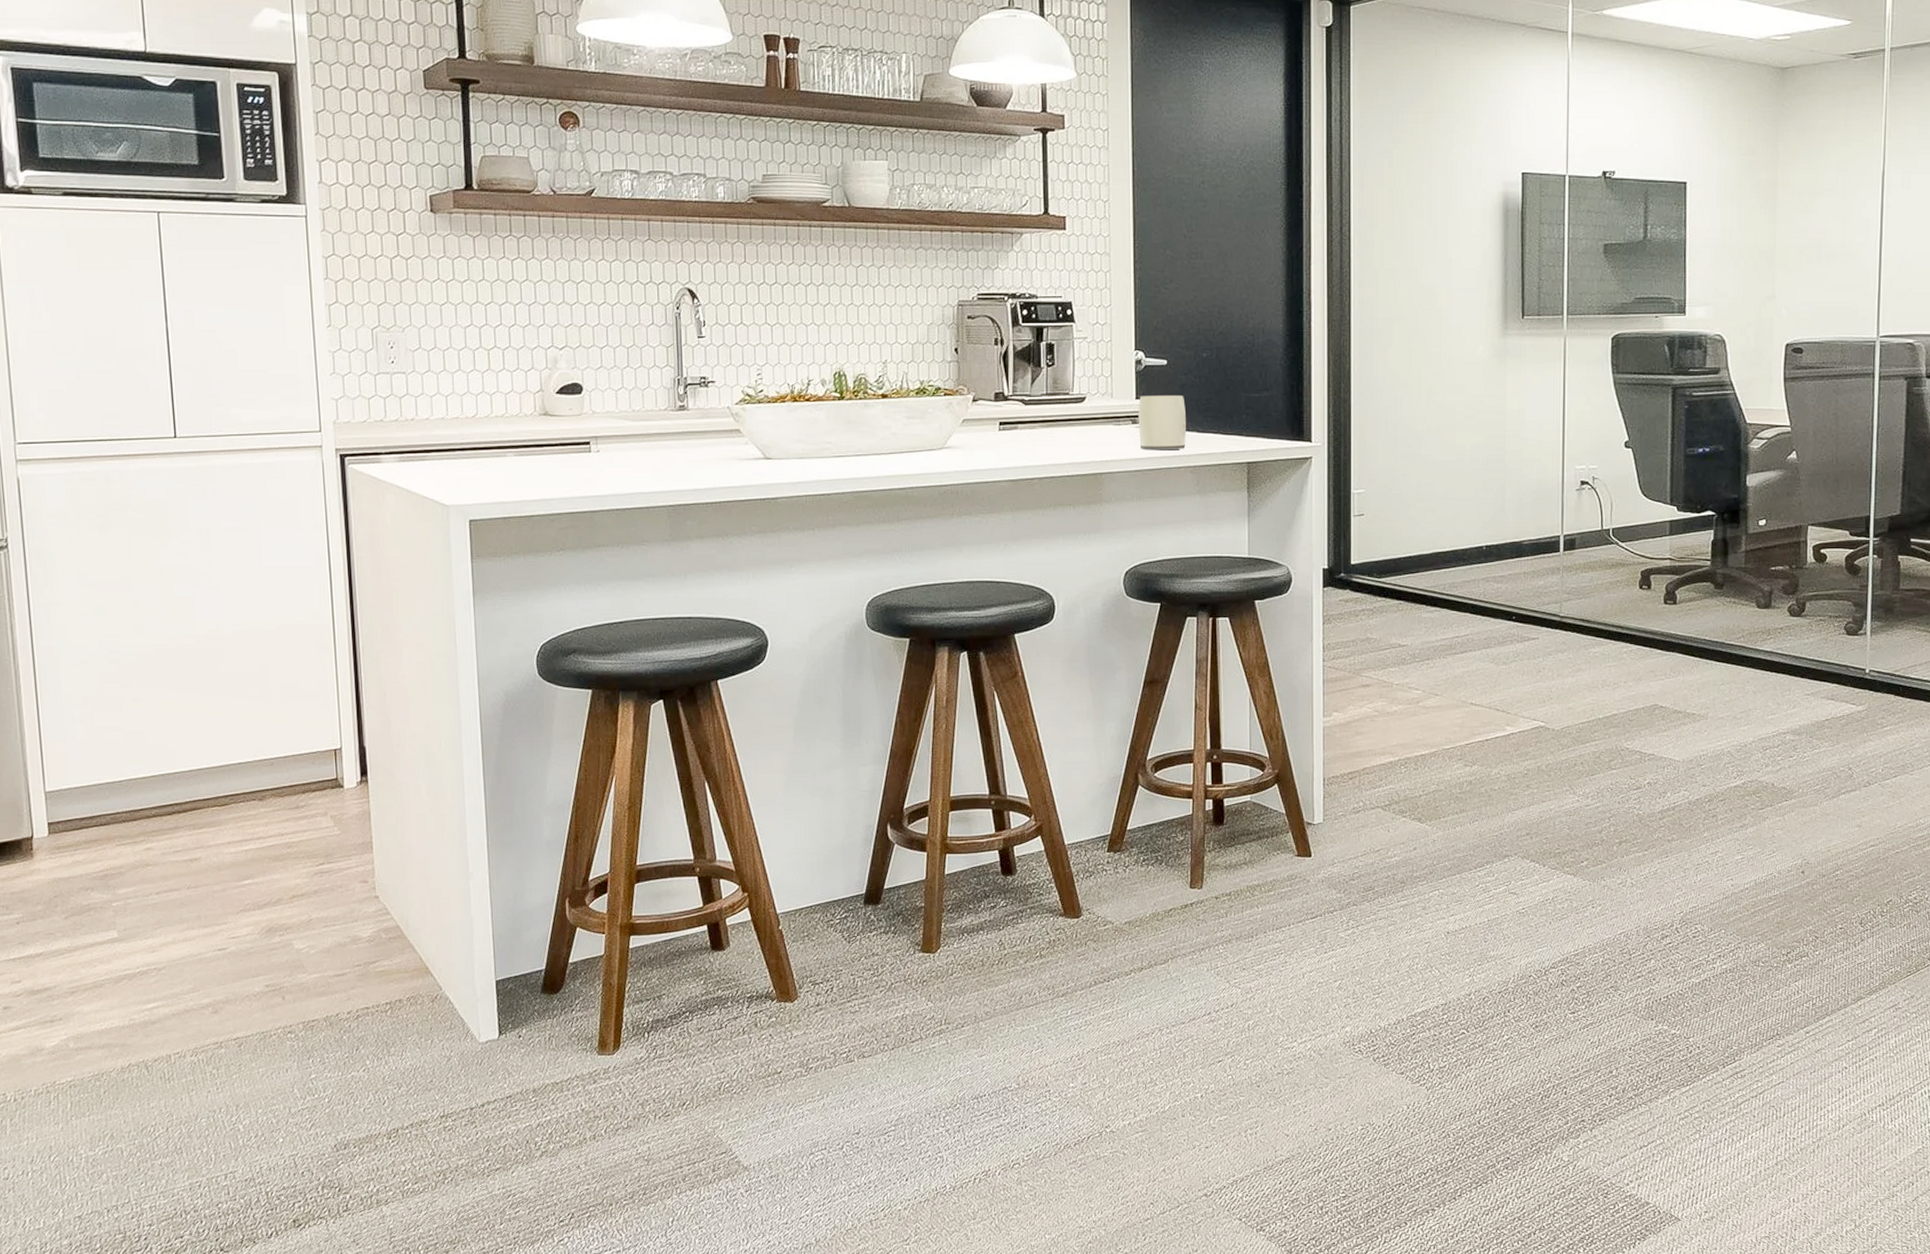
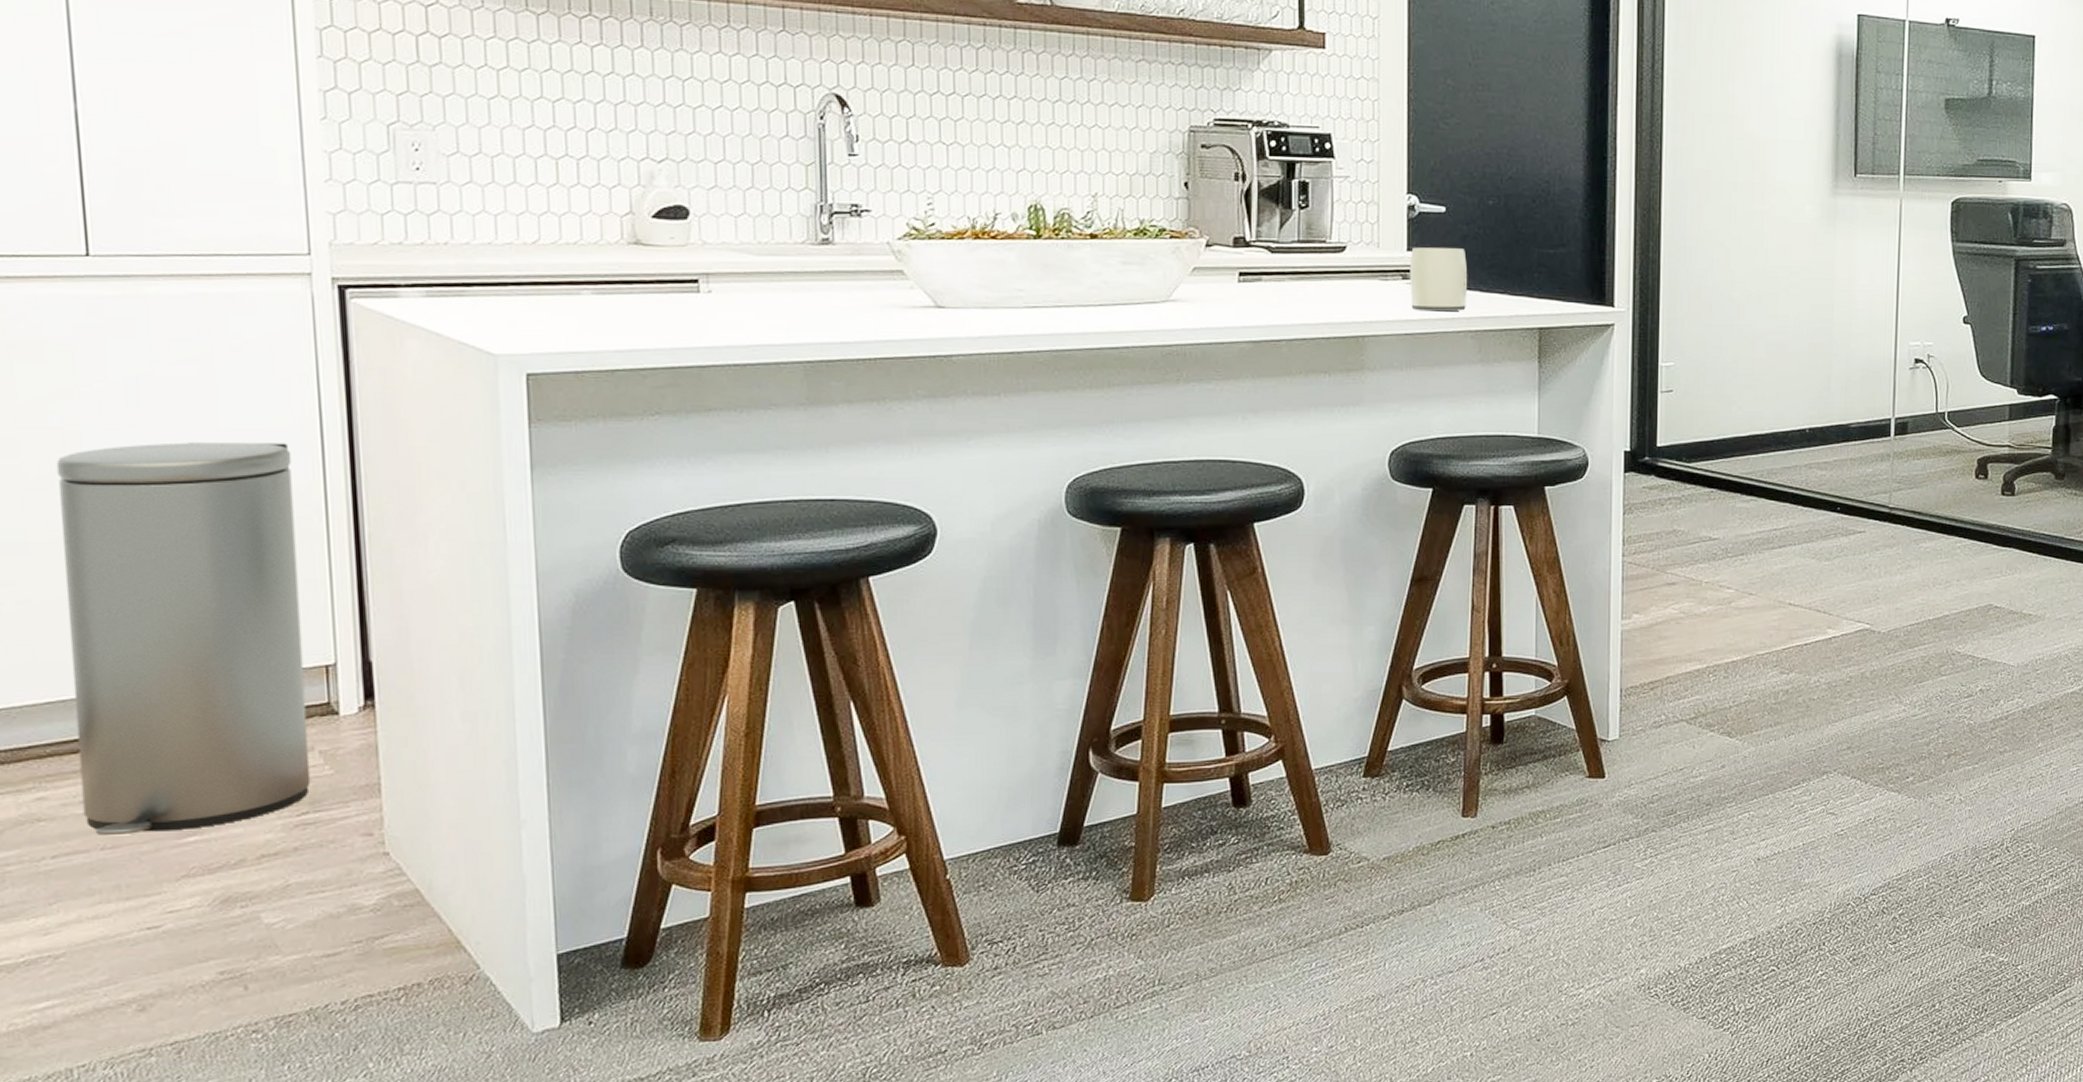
pedal bin: none [156,577,325,877] -> present [56,442,311,835]

